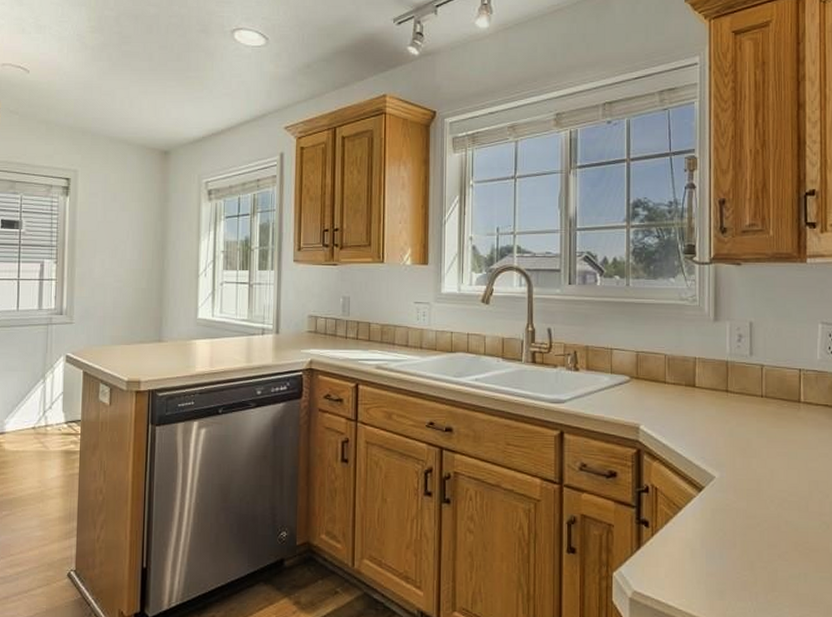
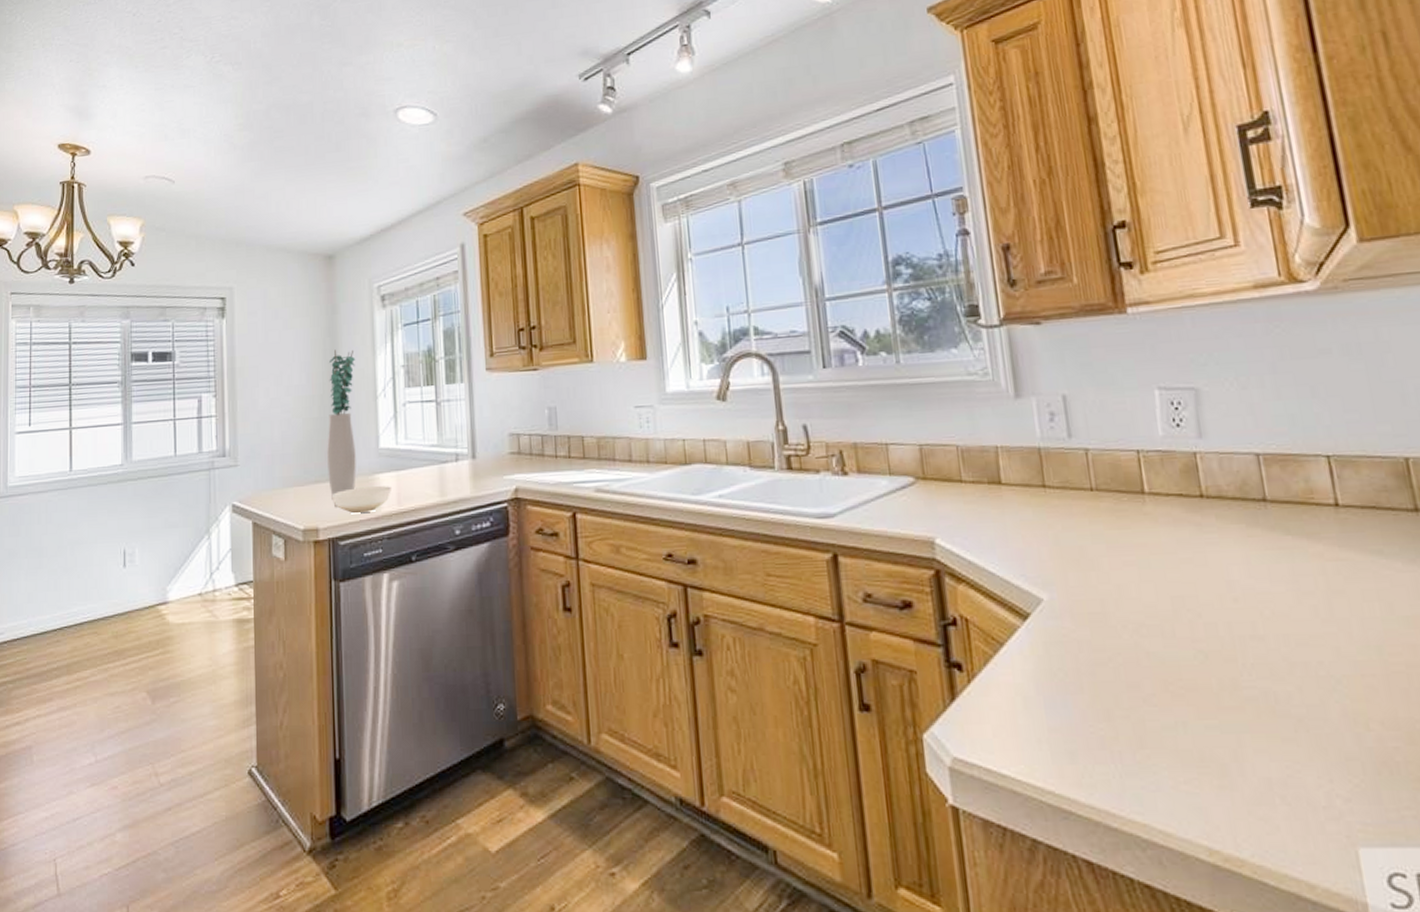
vase: none [151,232,182,365] -> present [327,349,357,508]
bowl: none [153,350,205,372] -> present [331,486,392,514]

